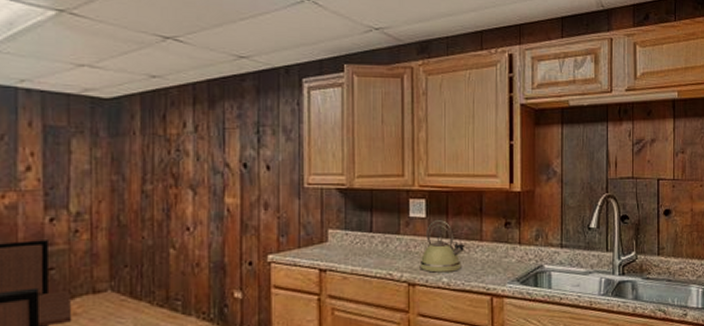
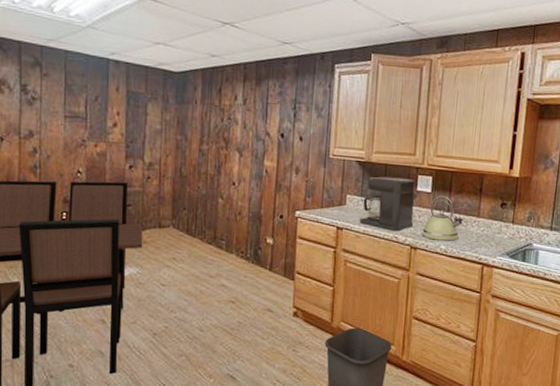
coffee maker: none [345,203,409,268] -> present [359,176,415,232]

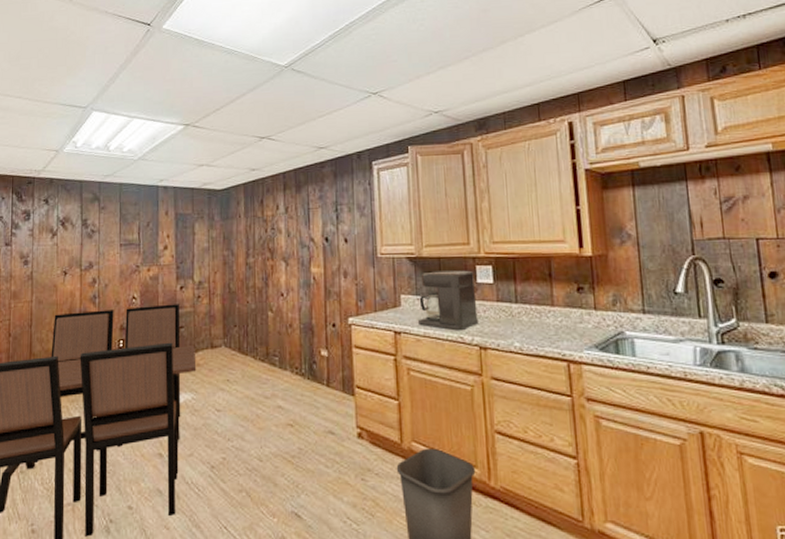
kettle: present [422,195,464,241] -> none [490,286,536,337]

